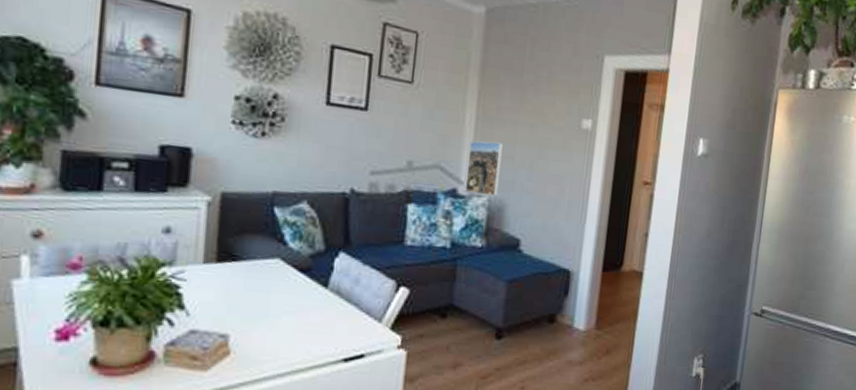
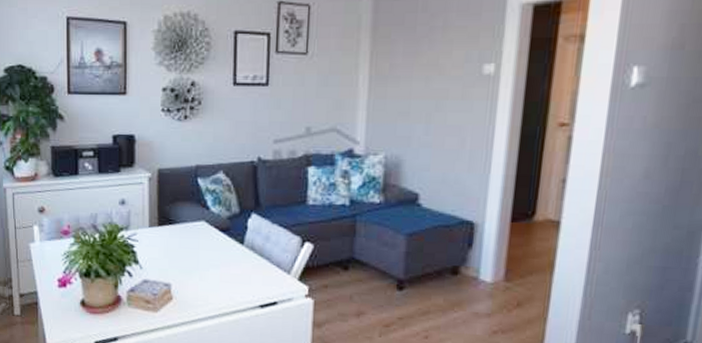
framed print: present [464,141,503,197] -> none [361,99,397,153]

